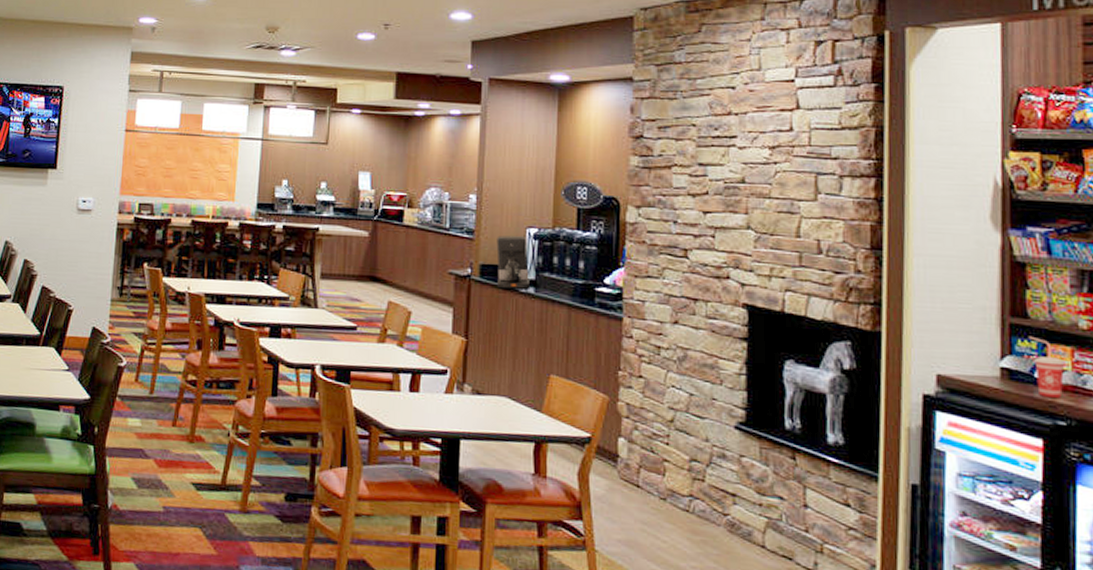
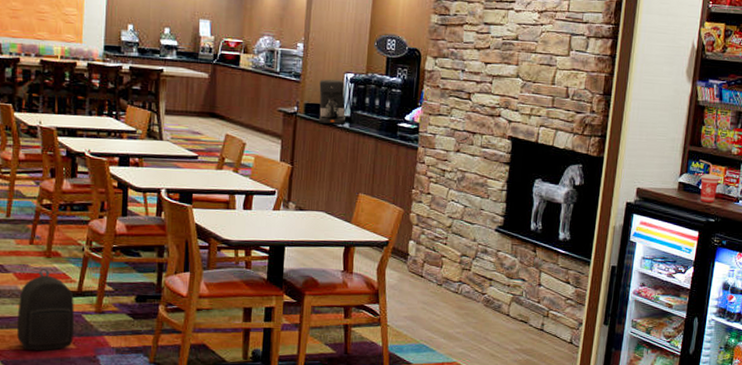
backpack: none [154,454,217,556] -> present [17,268,75,351]

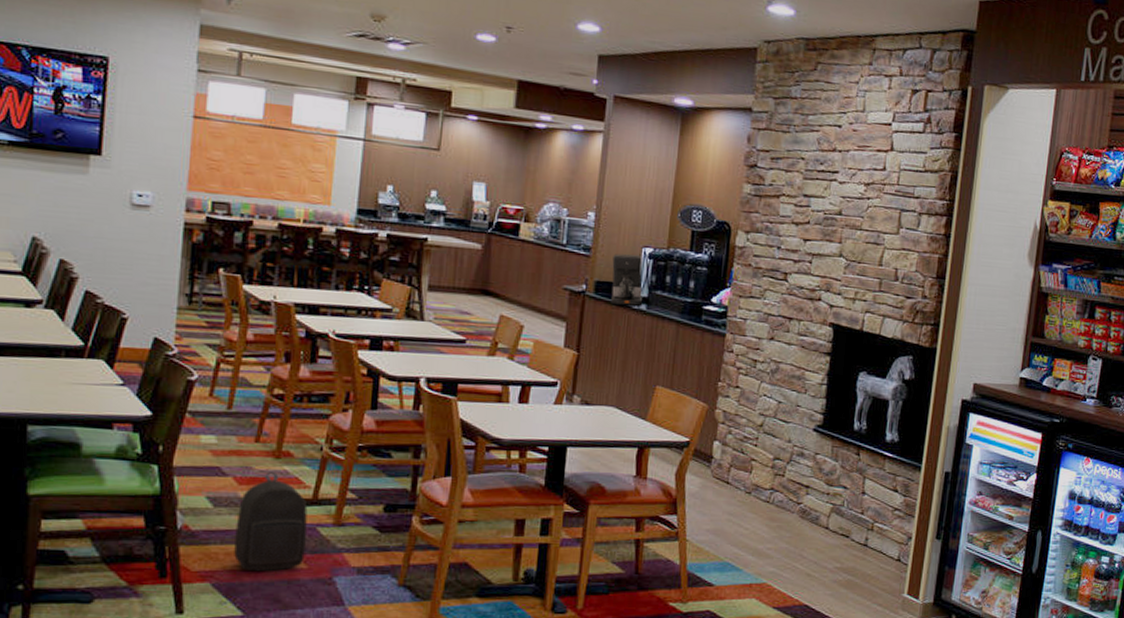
beverage cup: present [700,159,720,203] -> none [1043,352,1065,401]

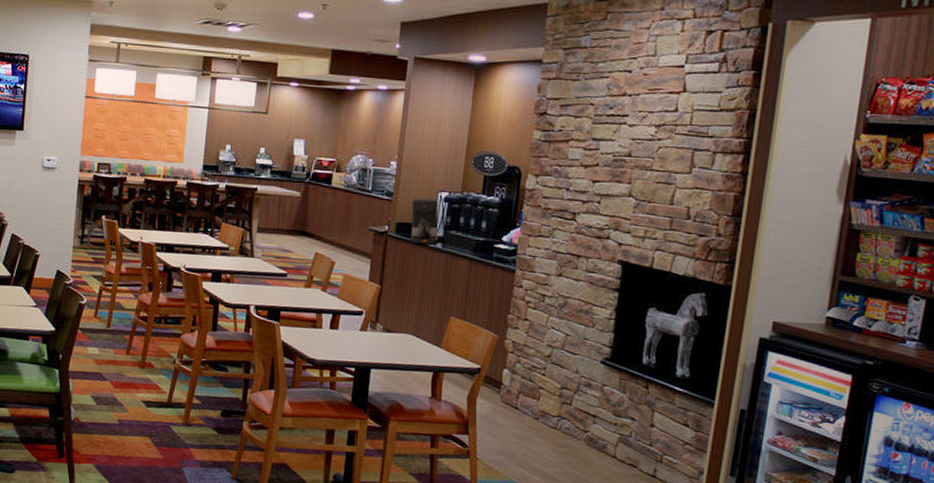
backpack: present [234,470,308,572] -> none [110,378,164,459]

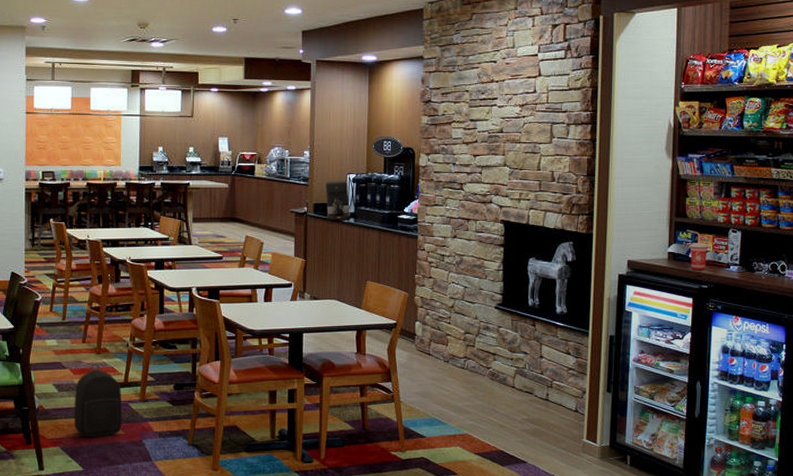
backpack: none [110,378,164,459] -> present [74,363,123,438]
beverage cup: none [854,291,881,342] -> present [687,229,709,270]

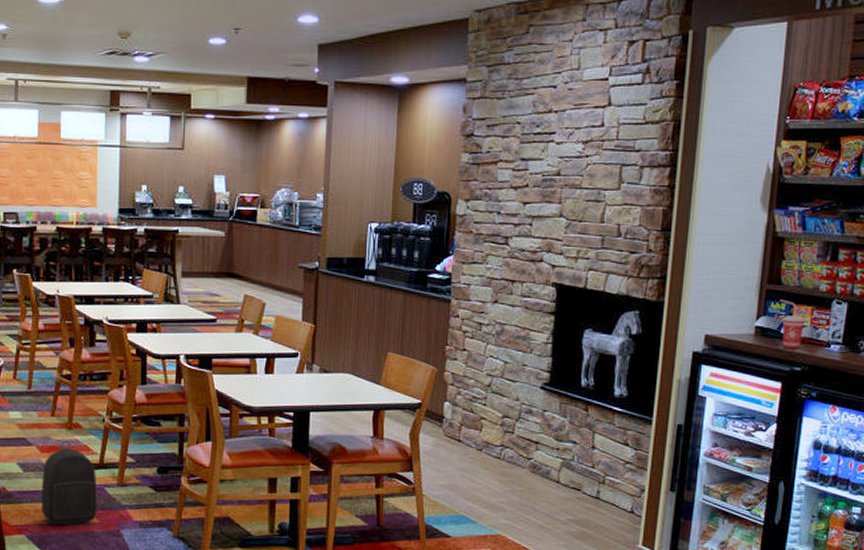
coffee maker: present [325,180,351,221] -> none [341,230,372,279]

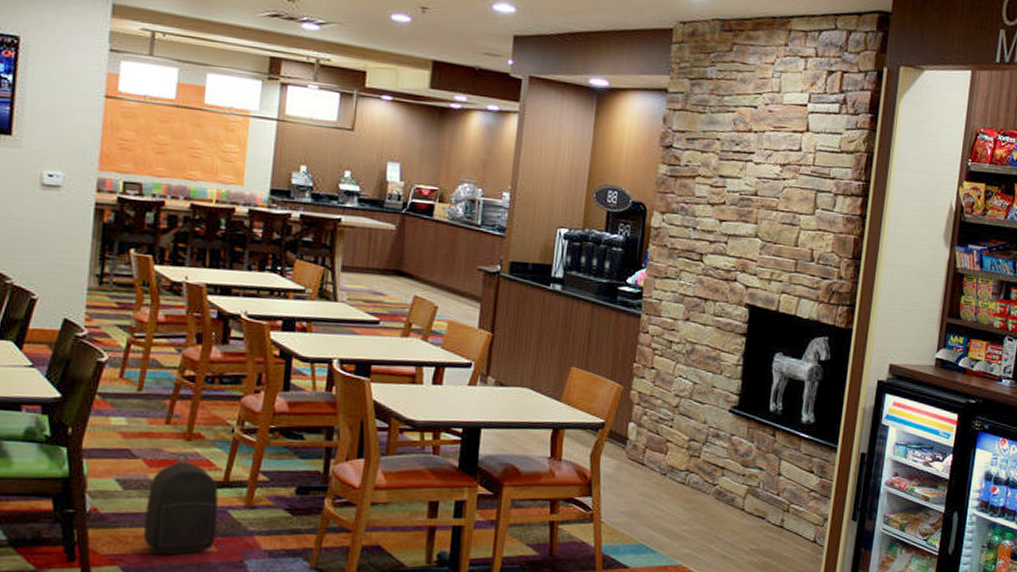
beverage cup: present [780,299,806,349] -> none [959,333,981,382]

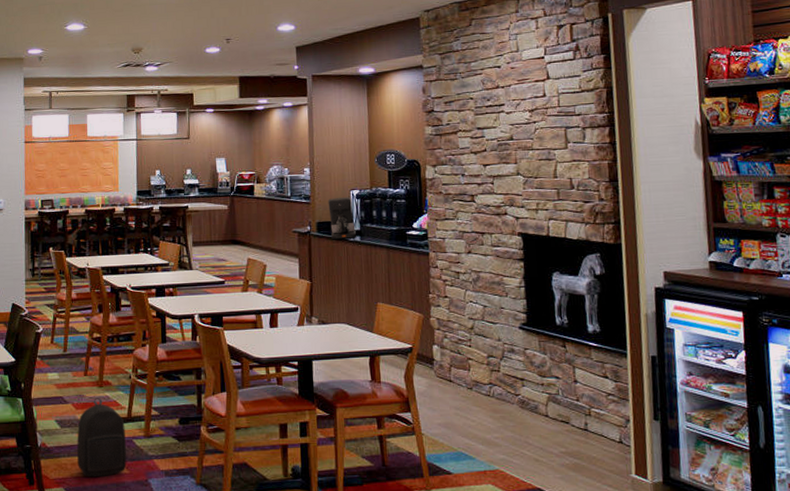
coffee maker: none [525,234,558,287] -> present [328,196,357,240]

